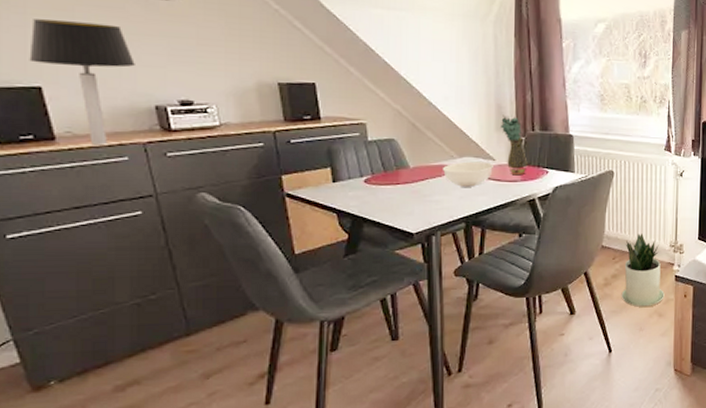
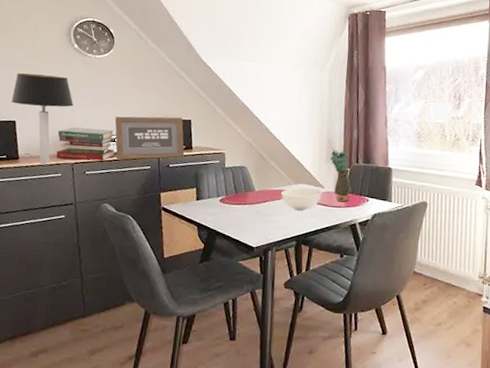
books: none [114,95,208,138] -> present [56,127,115,161]
picture frame: none [203,79,311,136] -> present [115,116,185,160]
planter: present [621,233,665,308] -> none [430,262,472,336]

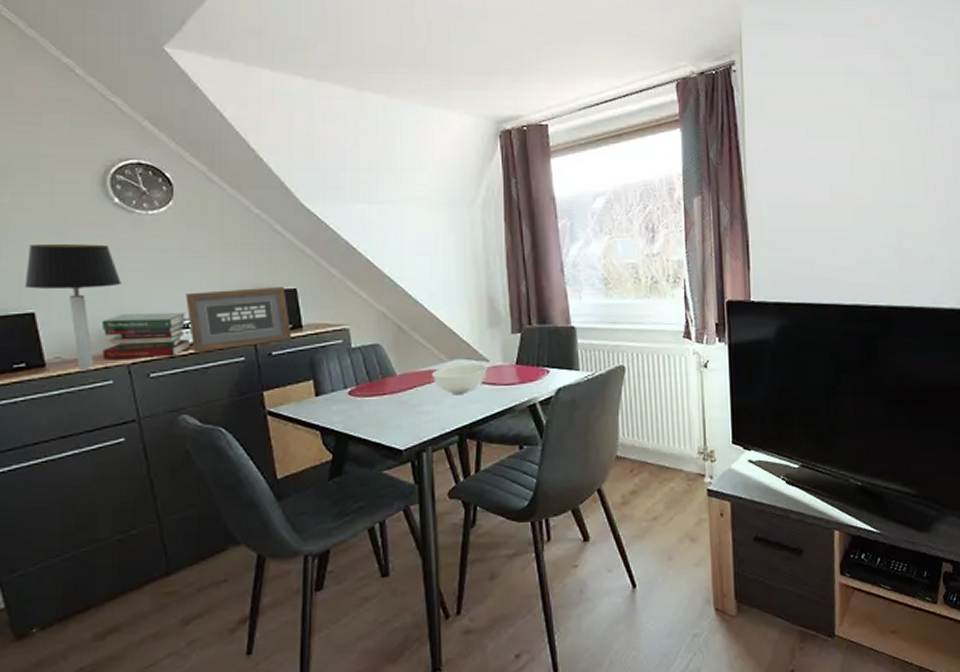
vase: present [329,148,352,202] -> none [492,308,526,378]

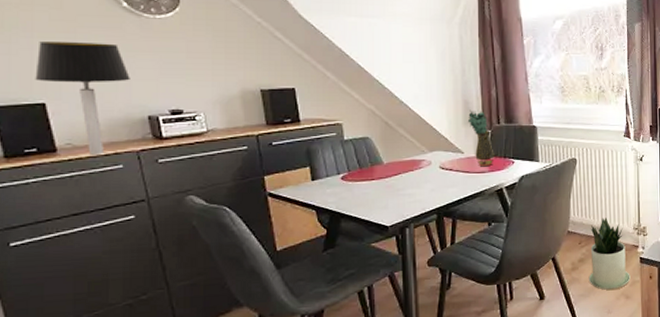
books: present [101,313,190,359] -> none [111,107,197,146]
picture frame: present [186,286,292,353] -> none [192,85,291,142]
bowl: present [431,364,487,394] -> none [413,155,462,180]
vase: none [492,308,526,378] -> present [467,109,495,167]
planter: none [643,439,696,531] -> present [588,218,630,291]

